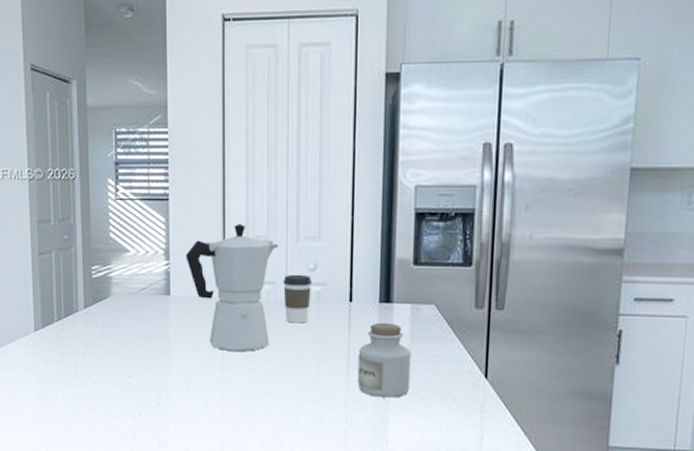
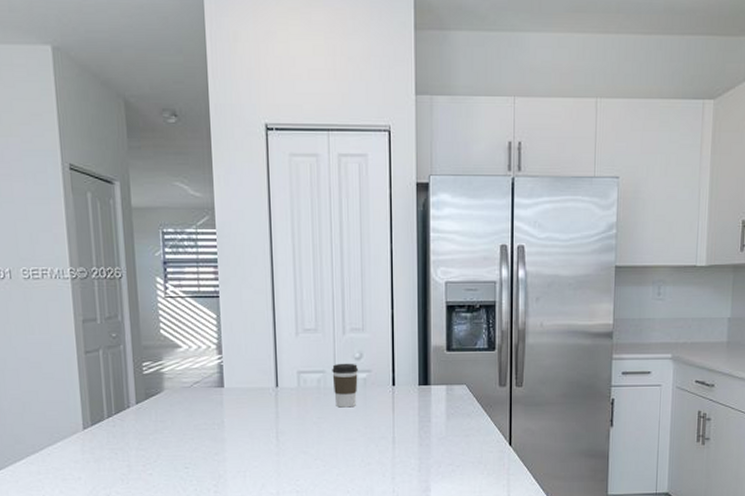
moka pot: present [185,223,279,351] -> none [238,317,327,436]
jar: present [357,322,411,398] -> none [402,402,448,469]

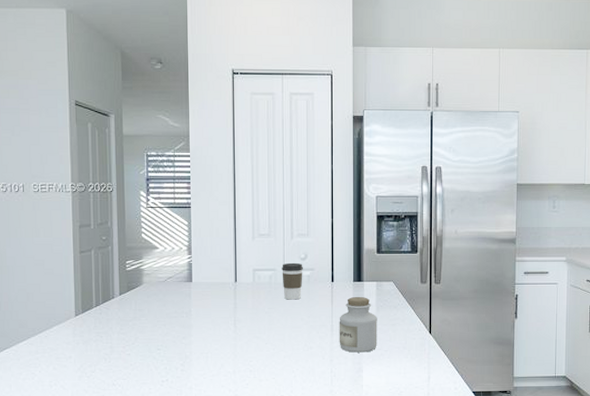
jar: none [402,402,448,469] -> present [339,296,377,353]

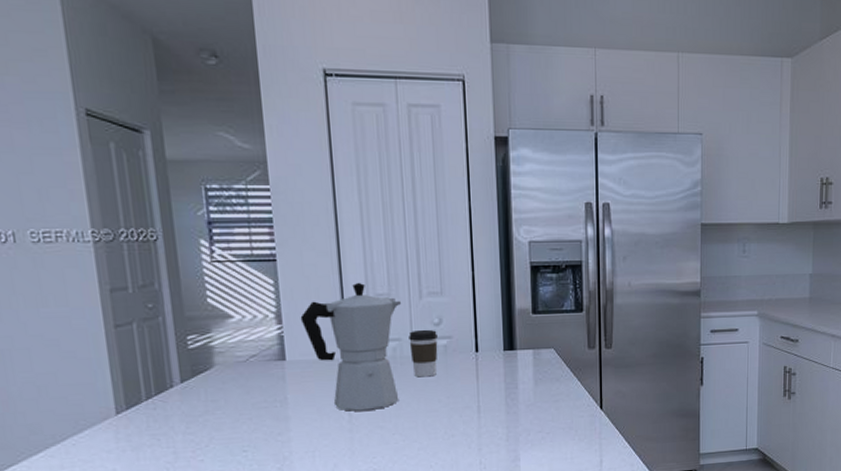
moka pot: none [204,225,278,324] -> present [300,282,402,412]
jar: present [339,296,377,353] -> none [487,368,537,438]

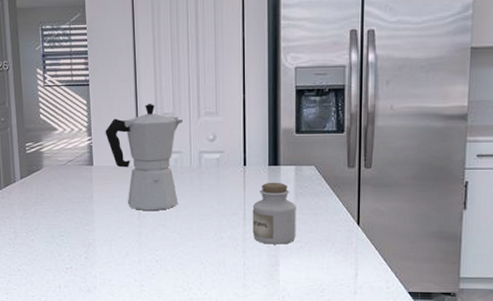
coffee cup: present [408,329,438,378] -> none [188,144,212,185]
jar: none [487,368,537,438] -> present [252,182,296,245]

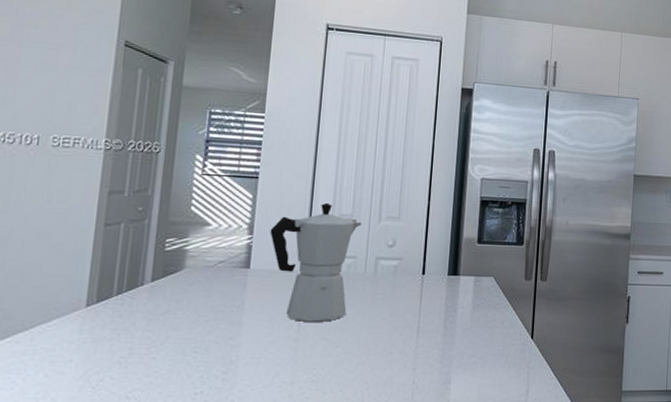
jar: present [252,182,296,245] -> none [425,292,473,360]

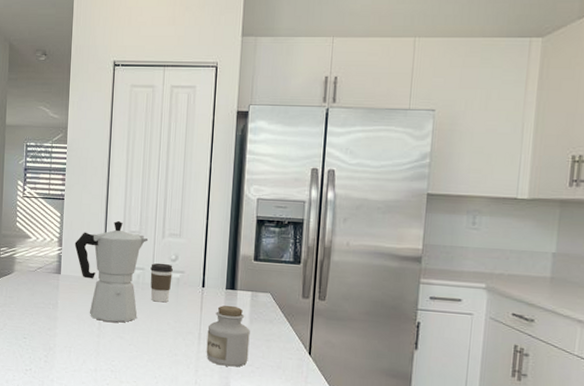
coffee cup: none [363,249,390,295] -> present [150,263,173,303]
jar: none [425,292,473,360] -> present [206,305,250,367]

